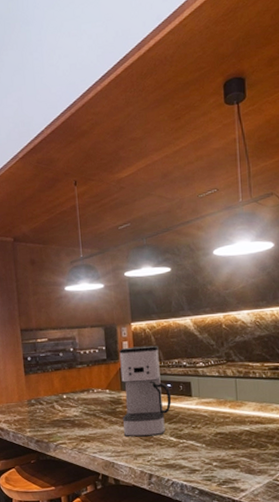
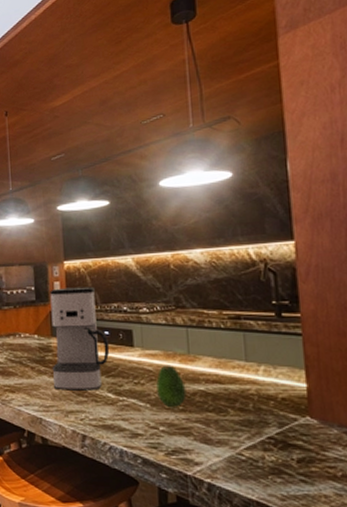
fruit: none [210,410,235,447] -> present [156,365,187,408]

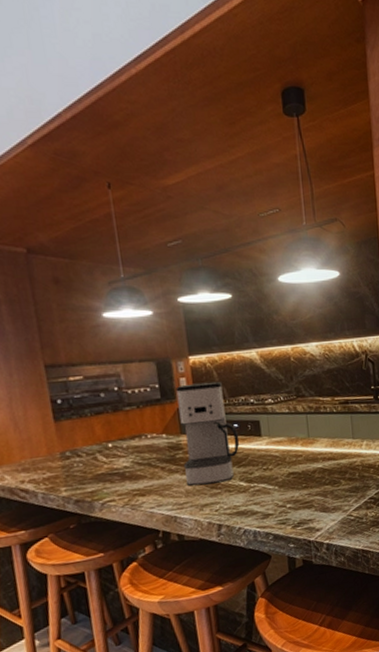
fruit: present [156,365,187,408] -> none [282,449,308,487]

